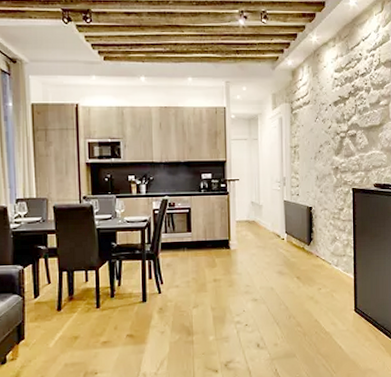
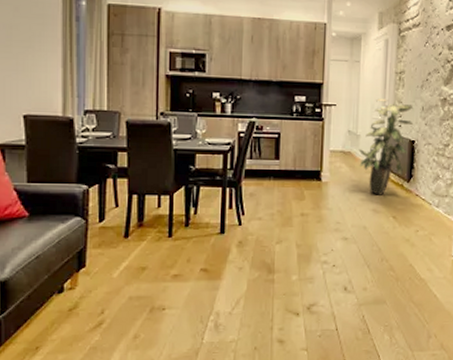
indoor plant: none [262,171,309,259] -> present [358,98,414,195]

